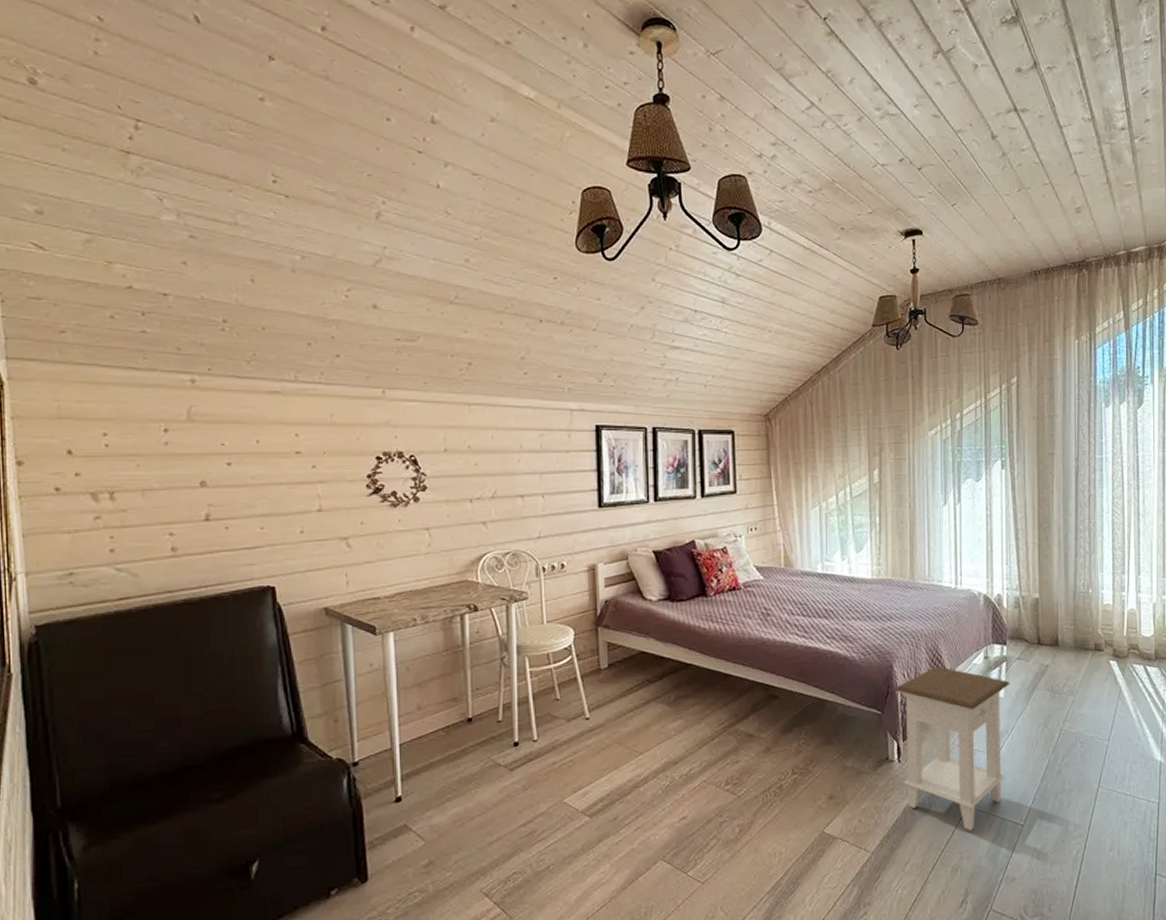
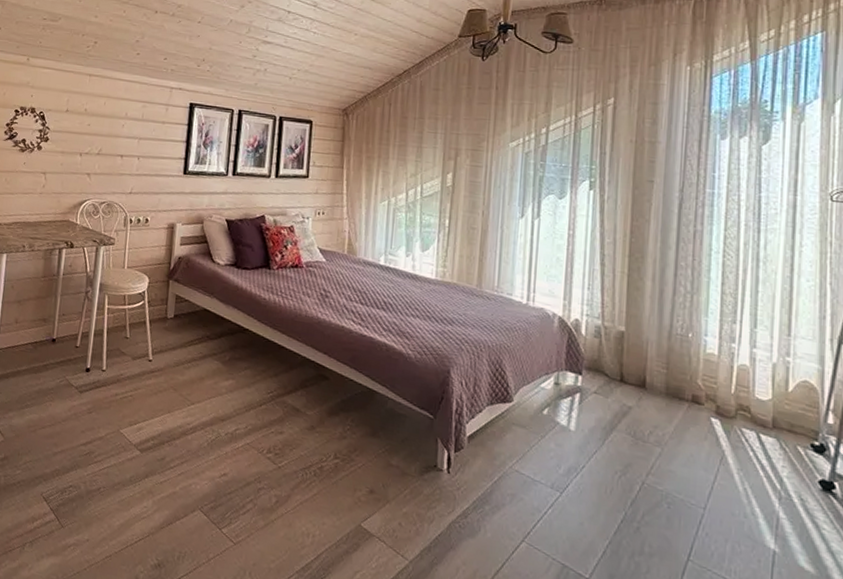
nightstand: present [895,665,1010,831] -> none [450,381,584,569]

